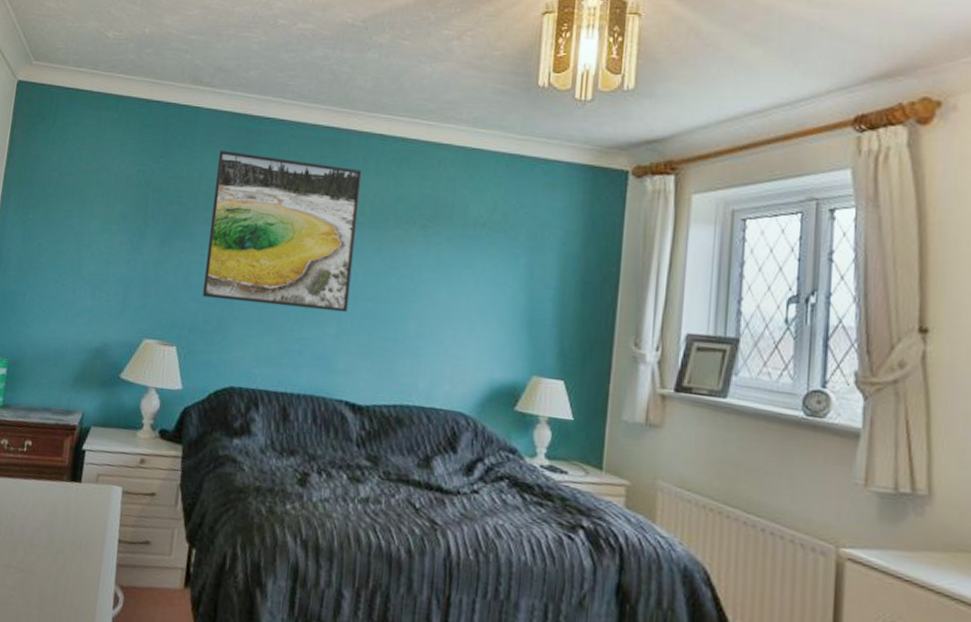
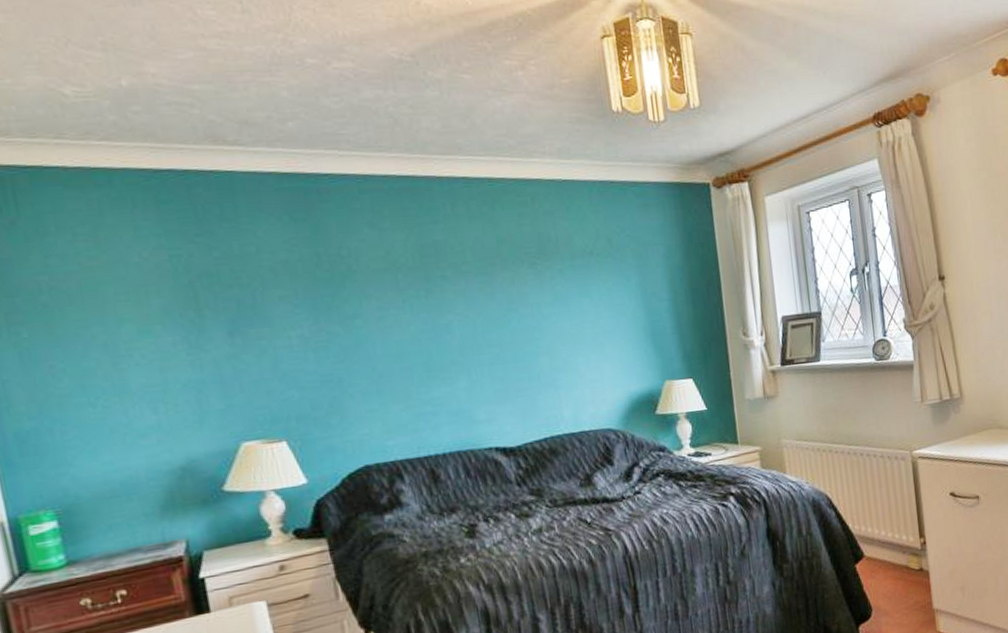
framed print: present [202,150,362,313] -> none [274,217,475,382]

